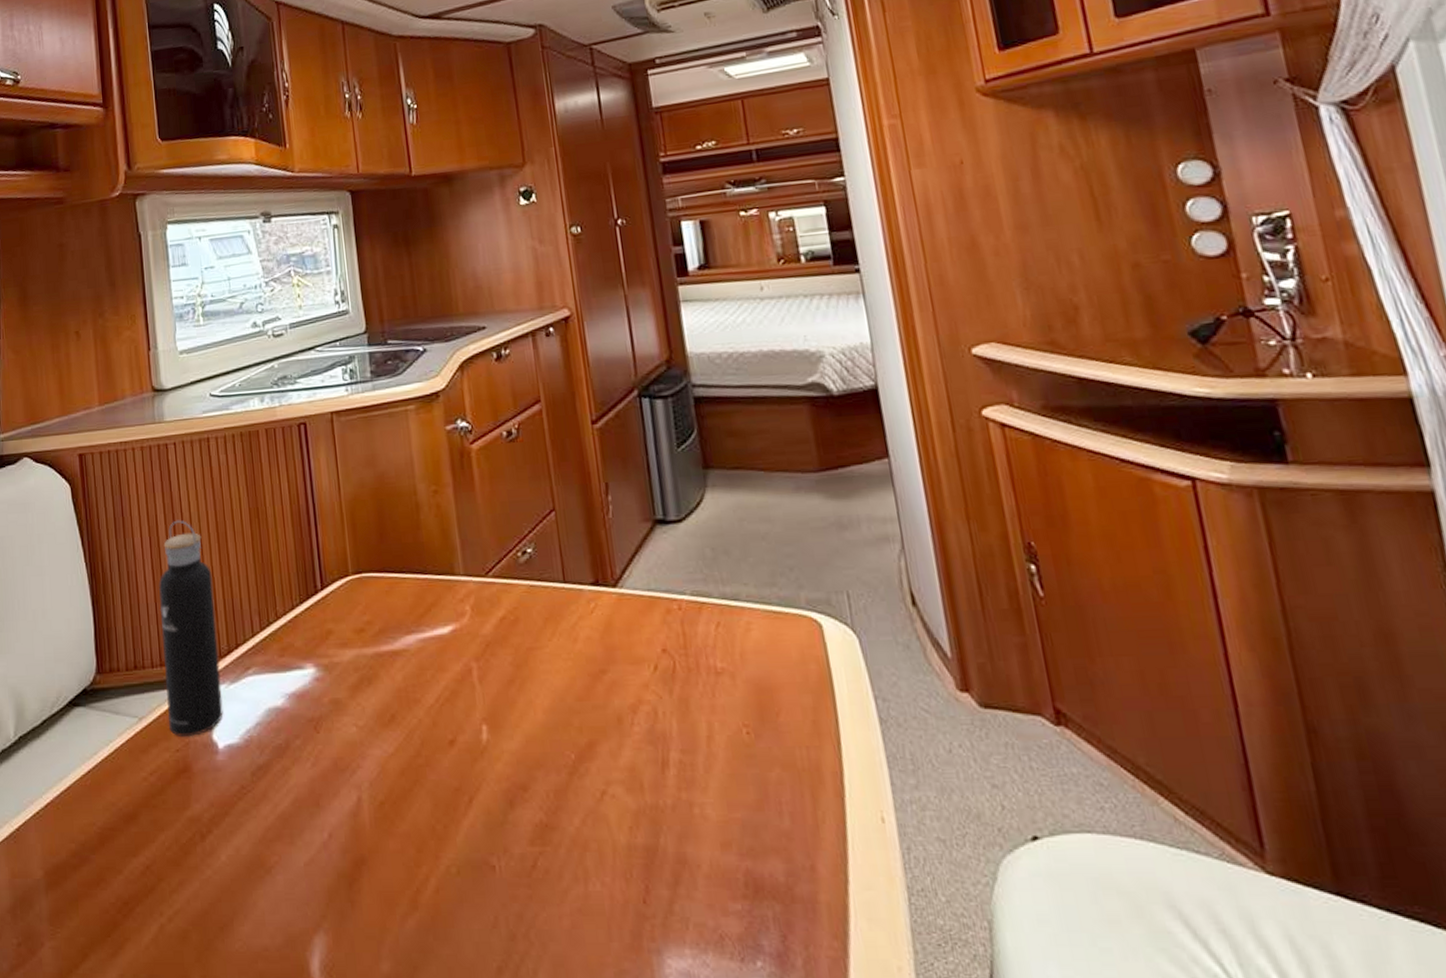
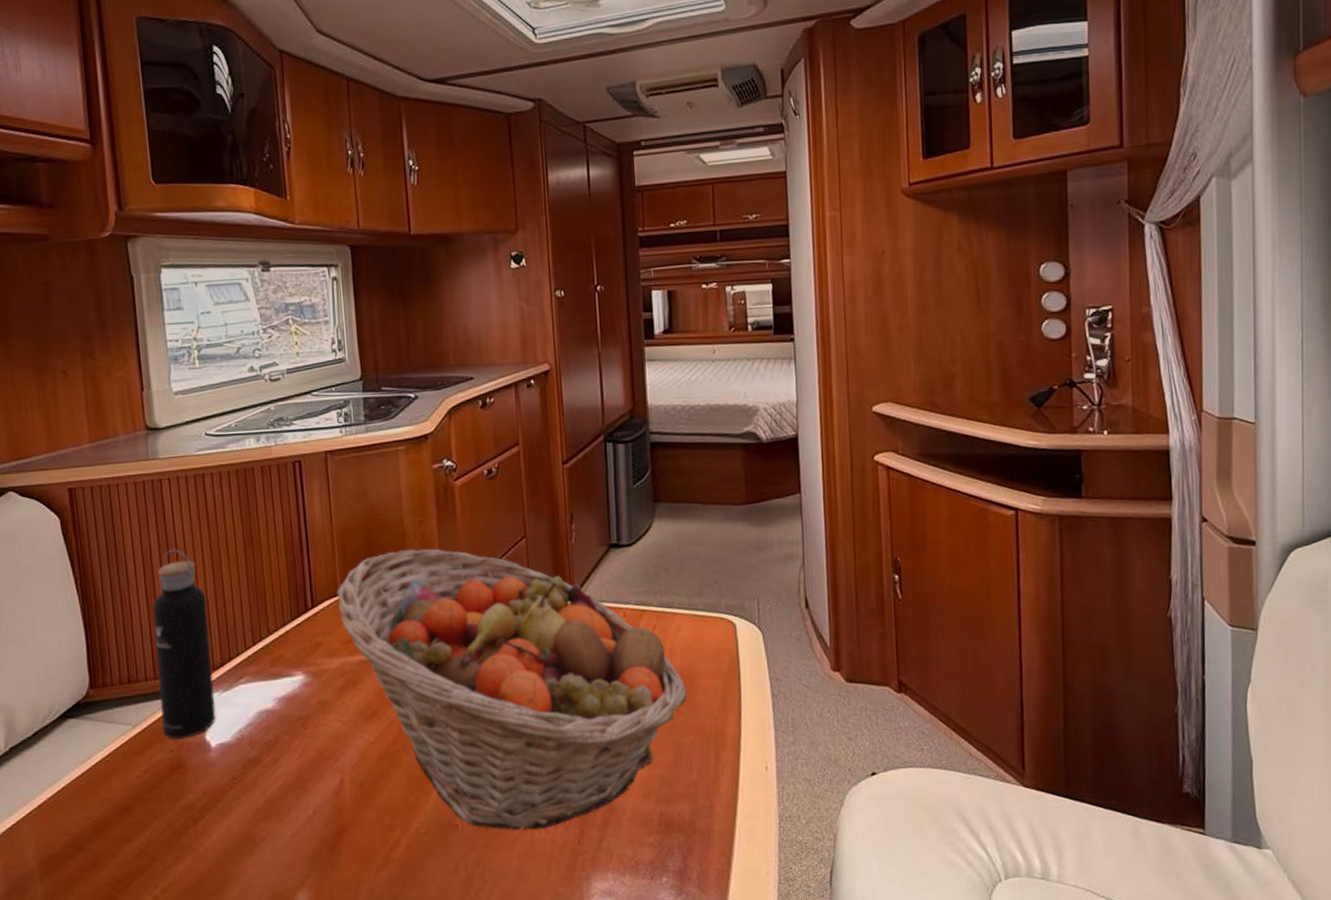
fruit basket: none [346,522,768,879] -> present [335,548,687,830]

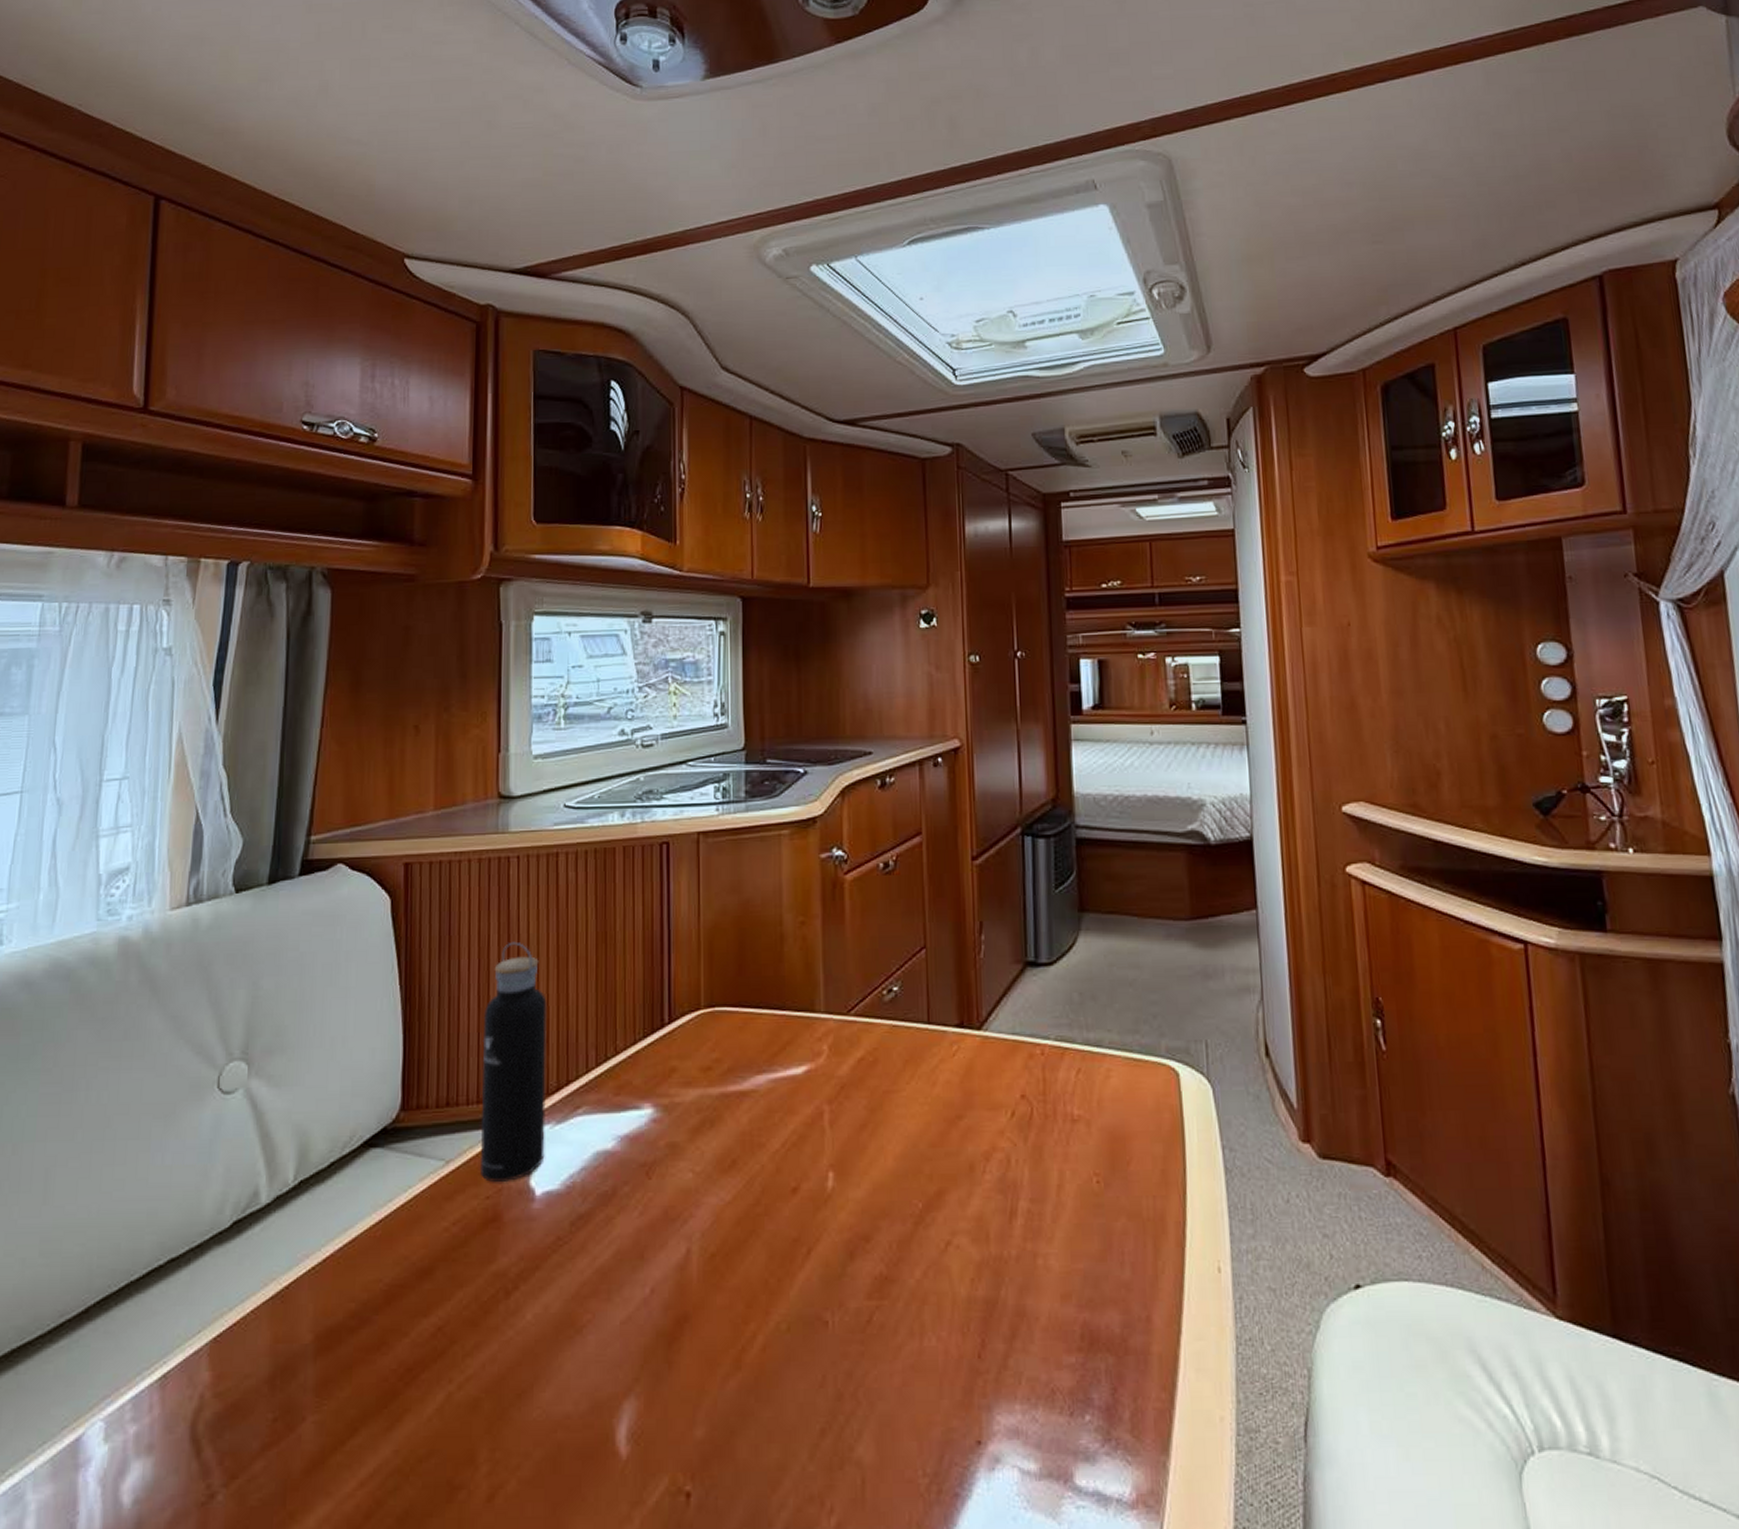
fruit basket: present [335,548,687,830] -> none [697,955,1118,1334]

